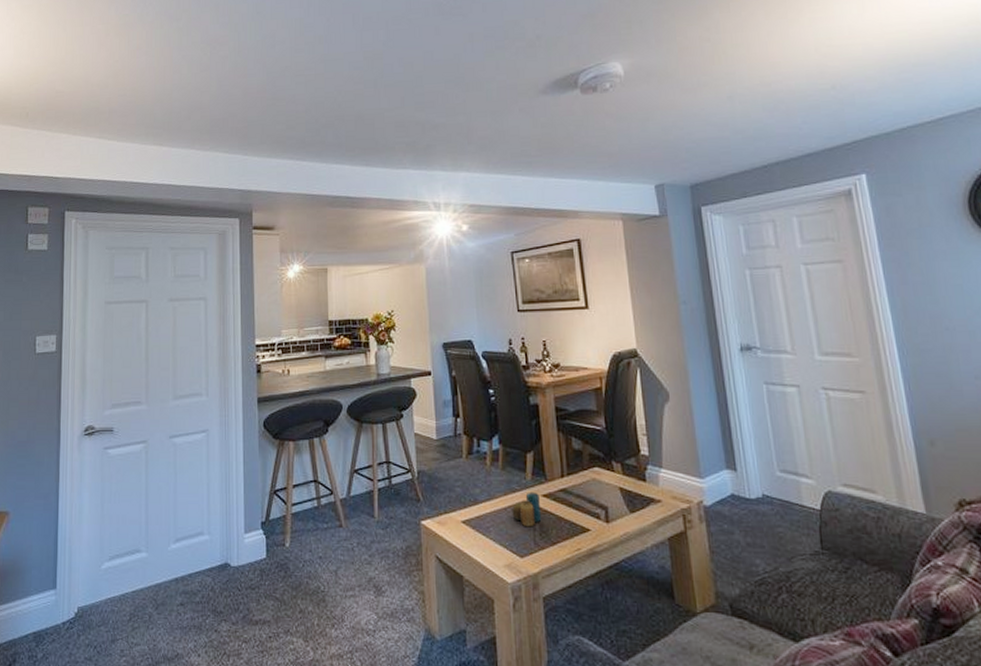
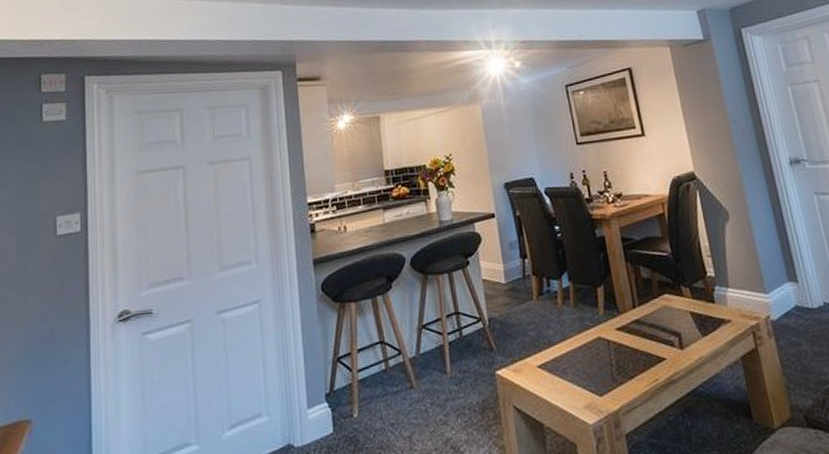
candle: present [512,491,542,527] -> none [587,326,618,364]

